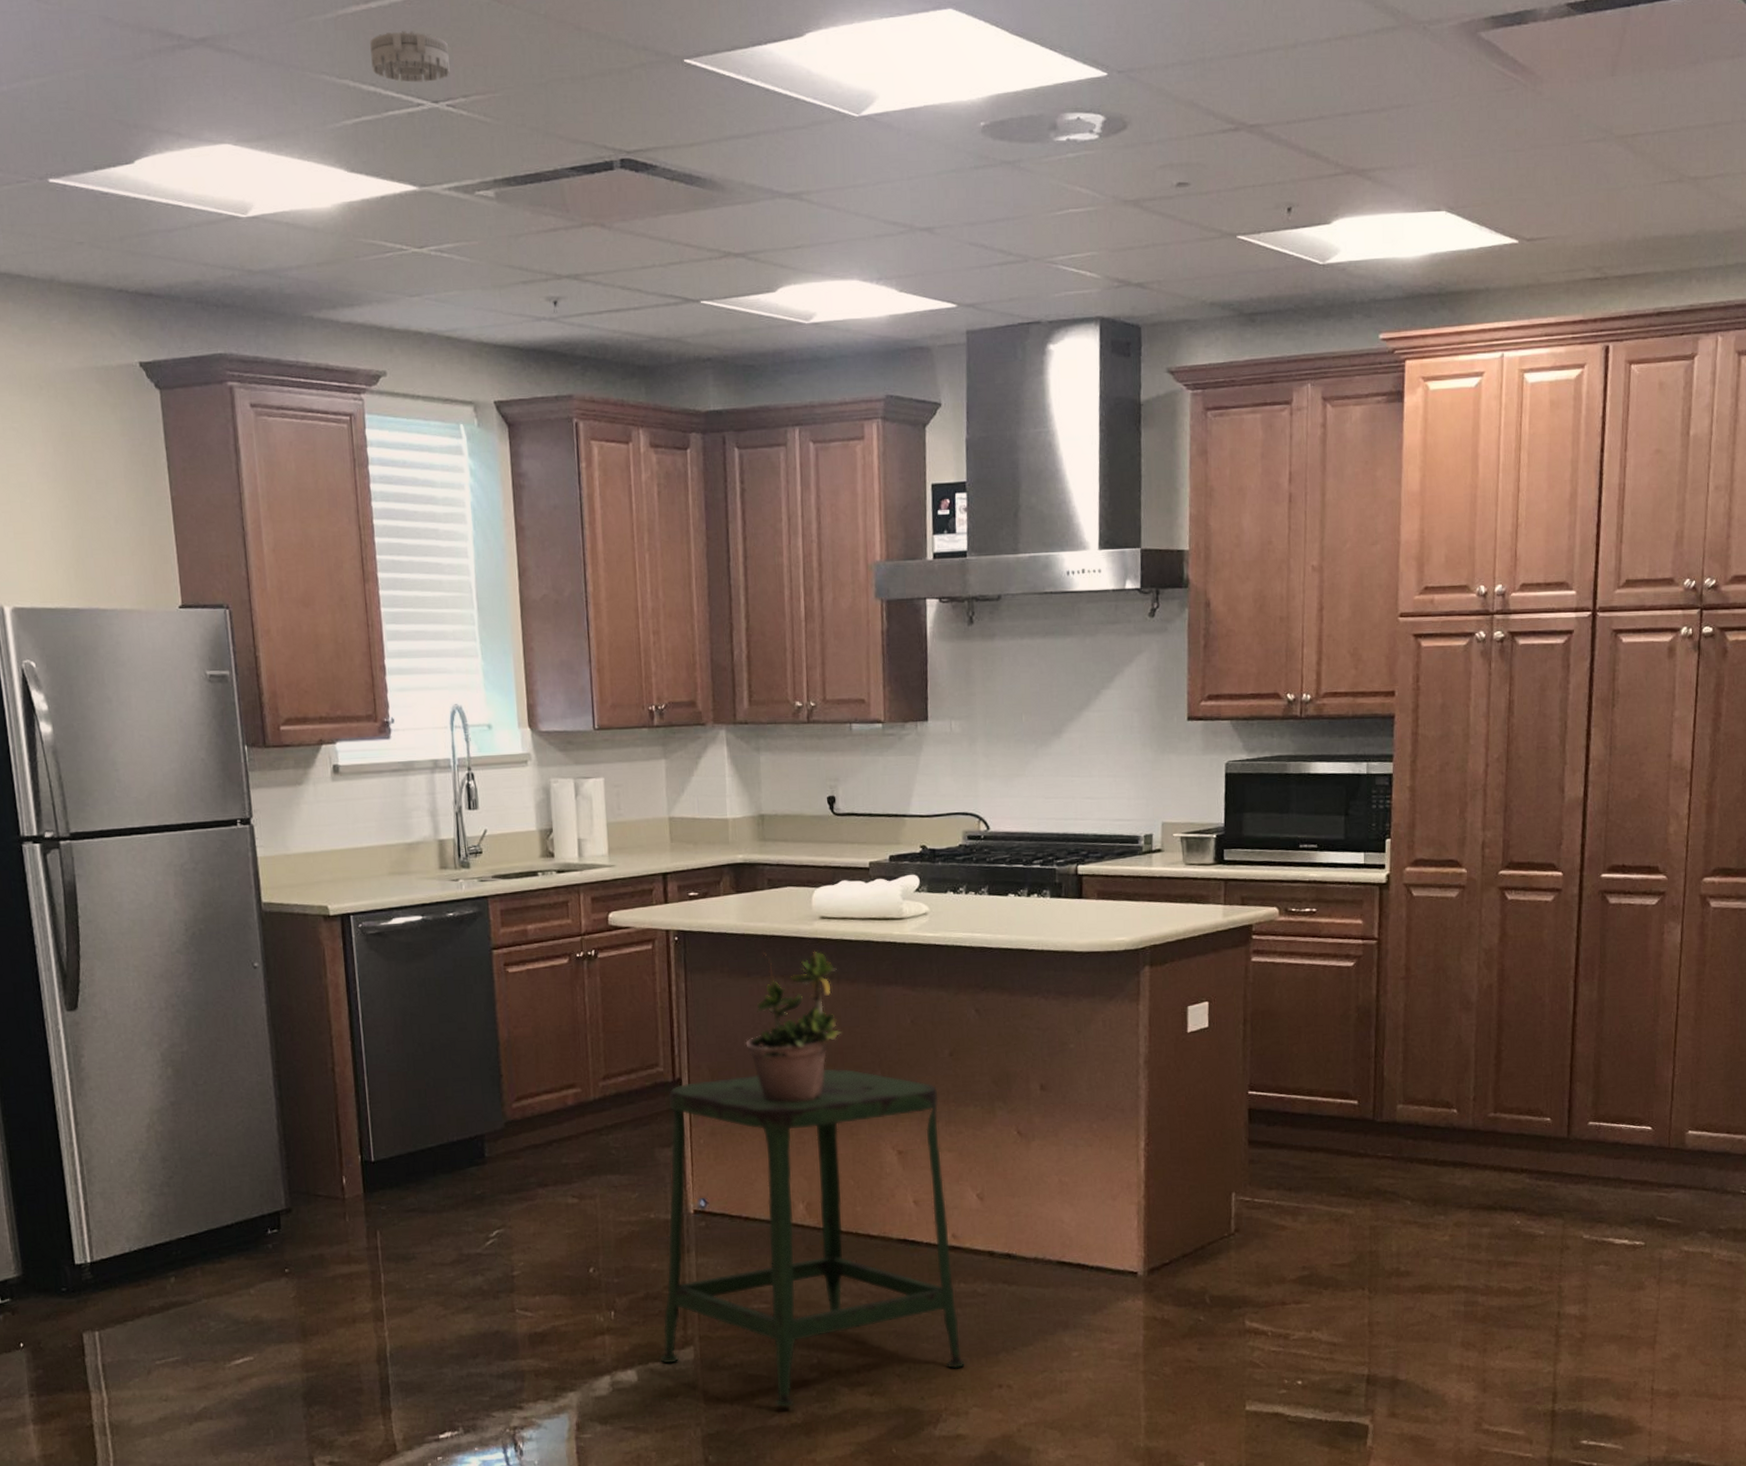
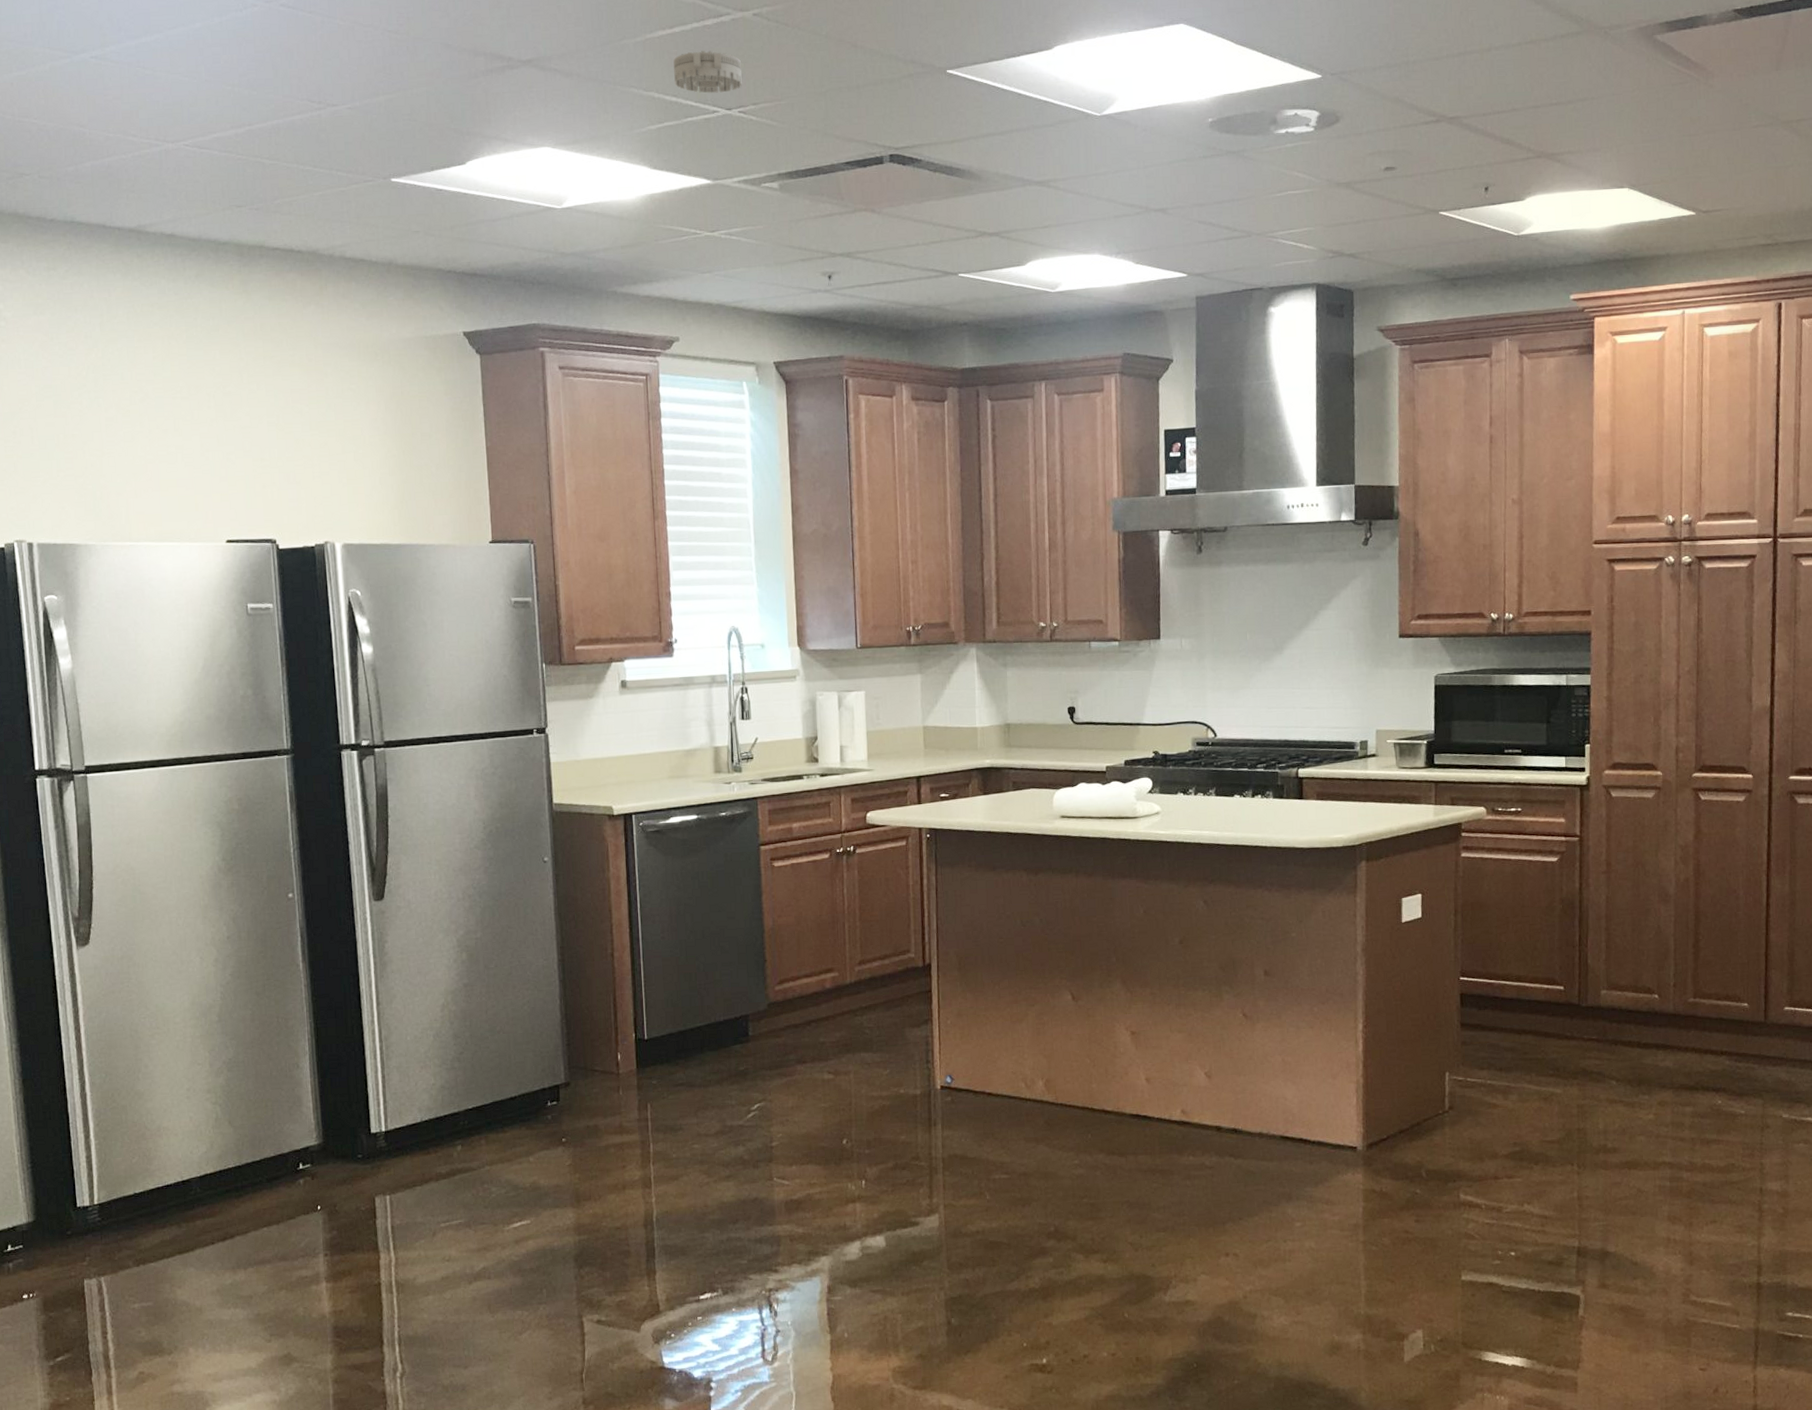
stool: present [660,1068,965,1408] -> none [907,955,1194,1273]
potted plant: present [745,941,842,1103] -> none [990,838,1080,987]

